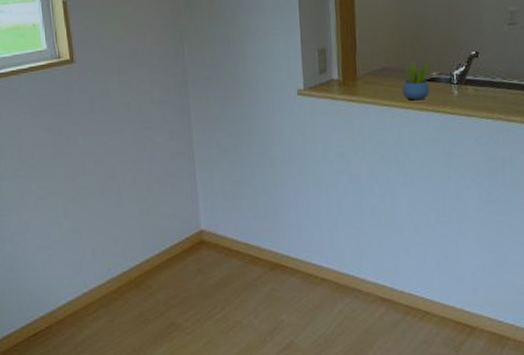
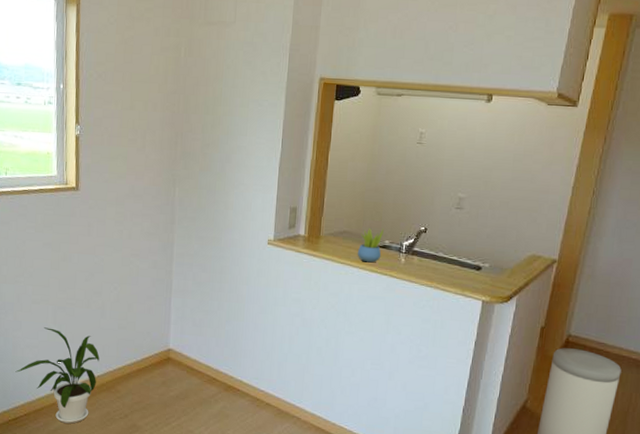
house plant: none [29,224,123,332] -> present [15,327,100,424]

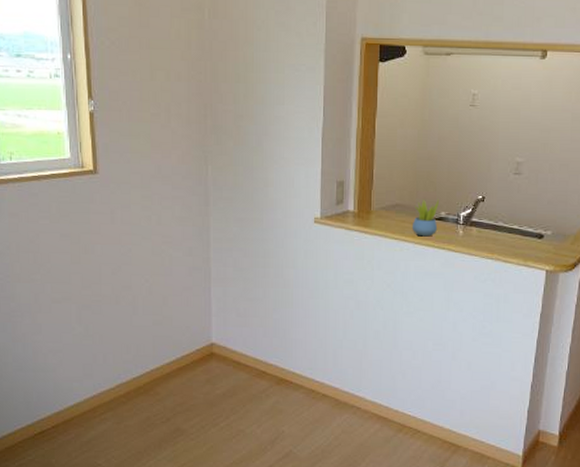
house plant: present [15,327,100,424] -> none [38,329,134,433]

